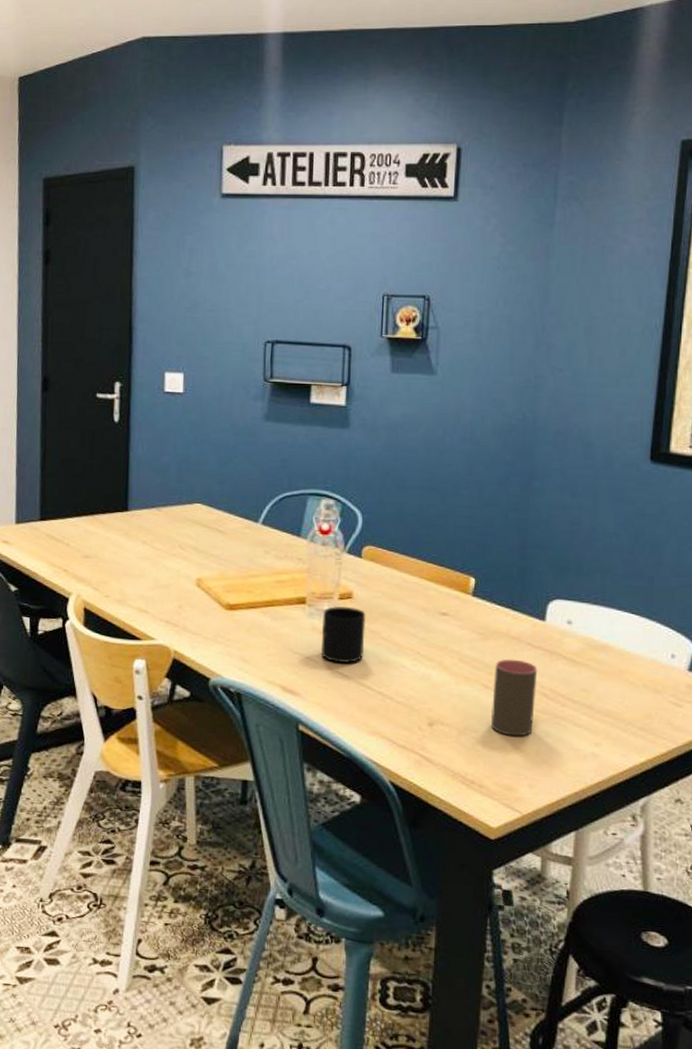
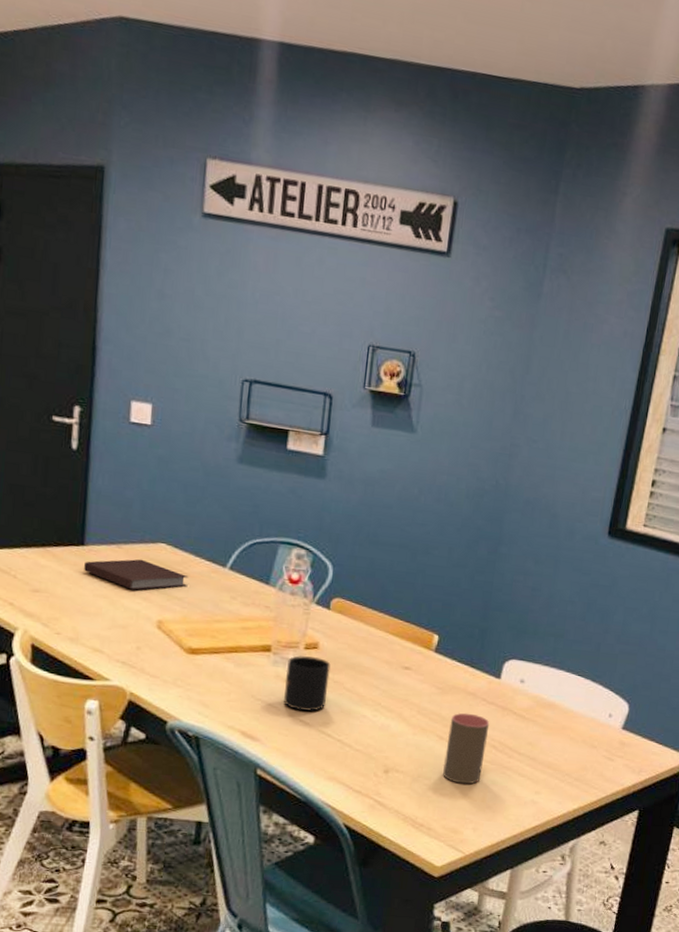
notebook: none [128,520,224,551] -> present [84,559,189,591]

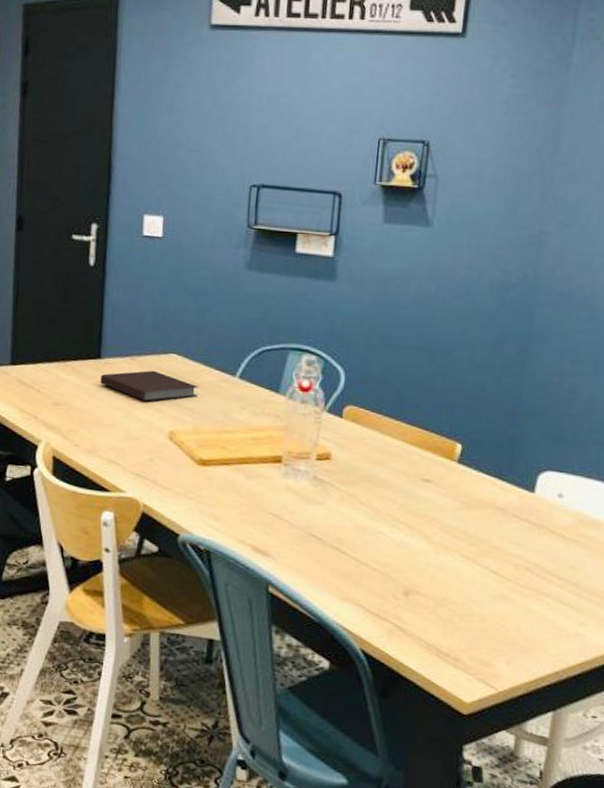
mug: present [284,655,331,711] -> none [295,467,344,526]
cup: present [443,712,490,785] -> none [470,530,524,612]

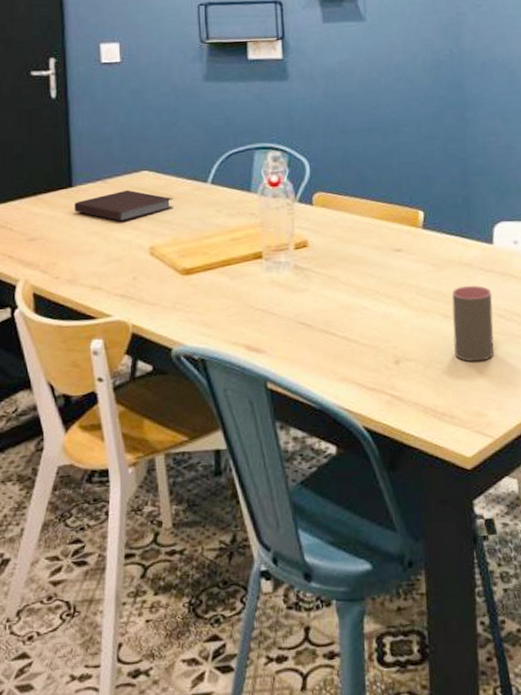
cup: none [470,530,524,612] -> present [451,285,495,362]

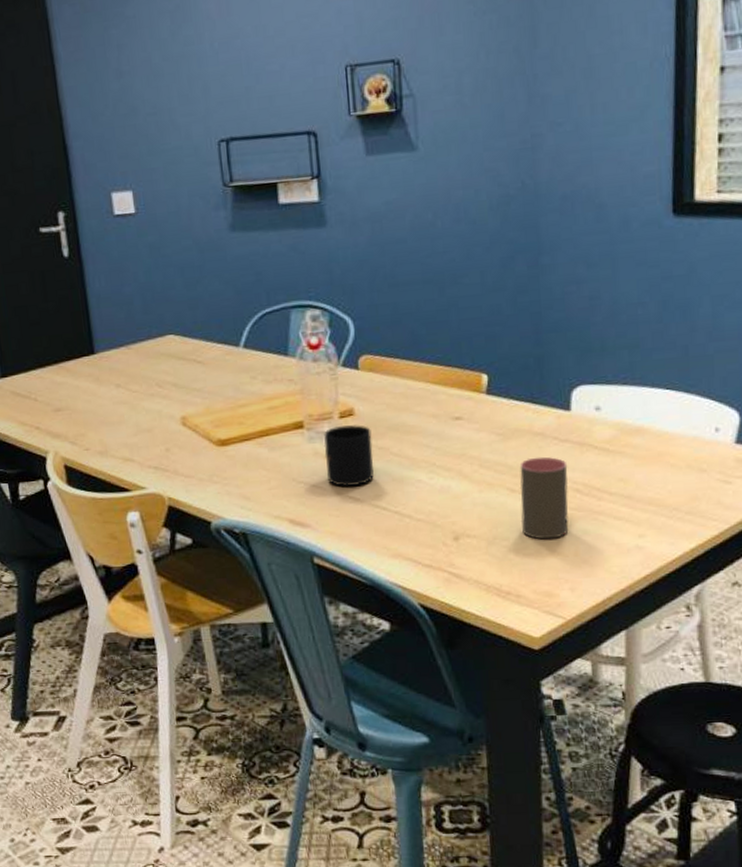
notebook: present [75,190,174,222] -> none [98,356,205,390]
mug: none [280,255,325,314] -> present [324,425,374,488]

